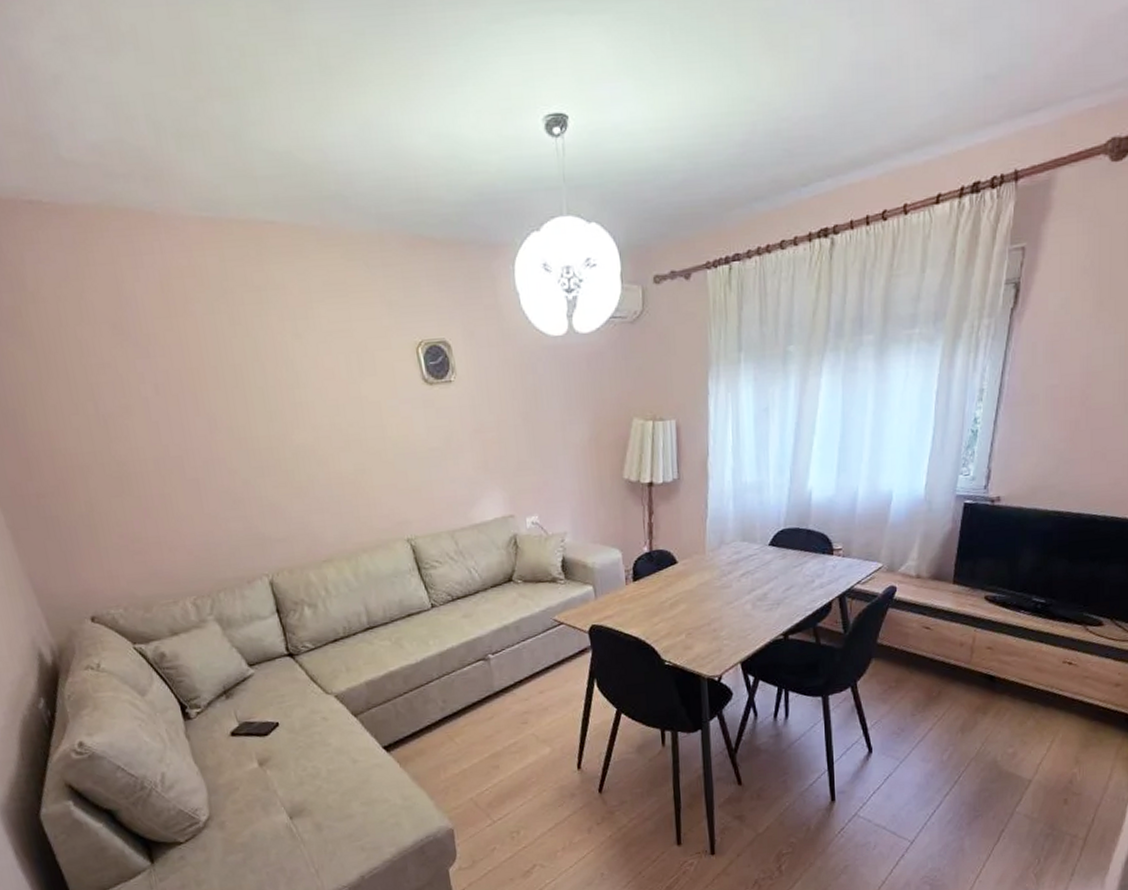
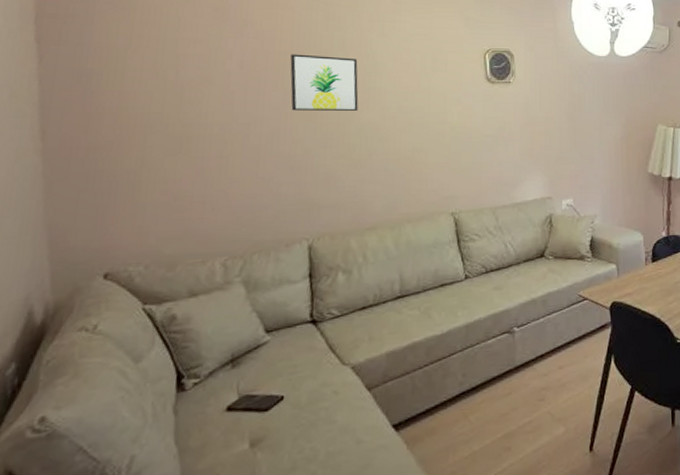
wall art: none [204,369,288,438] -> present [290,54,359,111]

